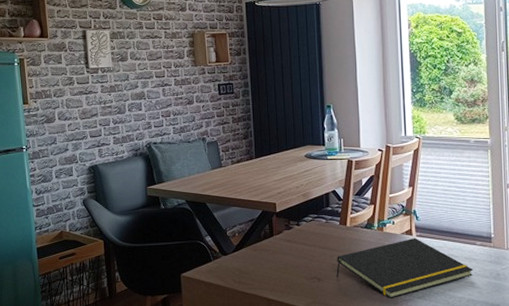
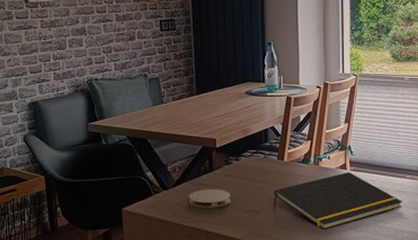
coaster: none [249,255,293,275] -> present [189,189,231,208]

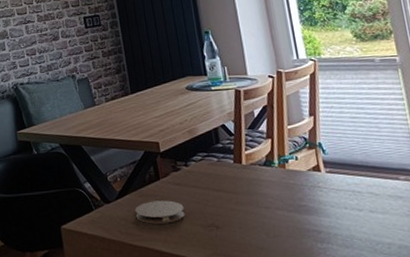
notepad: present [273,171,403,230] -> none [235,174,401,248]

